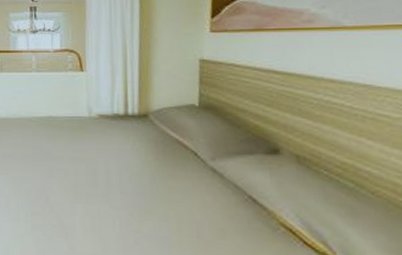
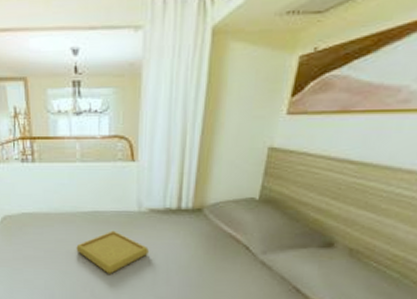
serving tray: none [32,135,101,180] -> present [76,230,149,274]

